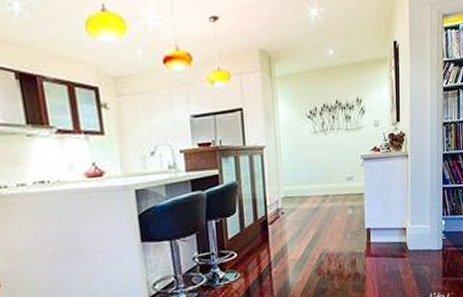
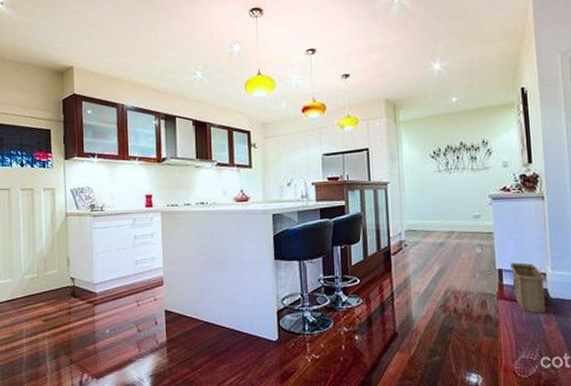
basket: none [376,220,406,266] -> present [510,262,547,313]

